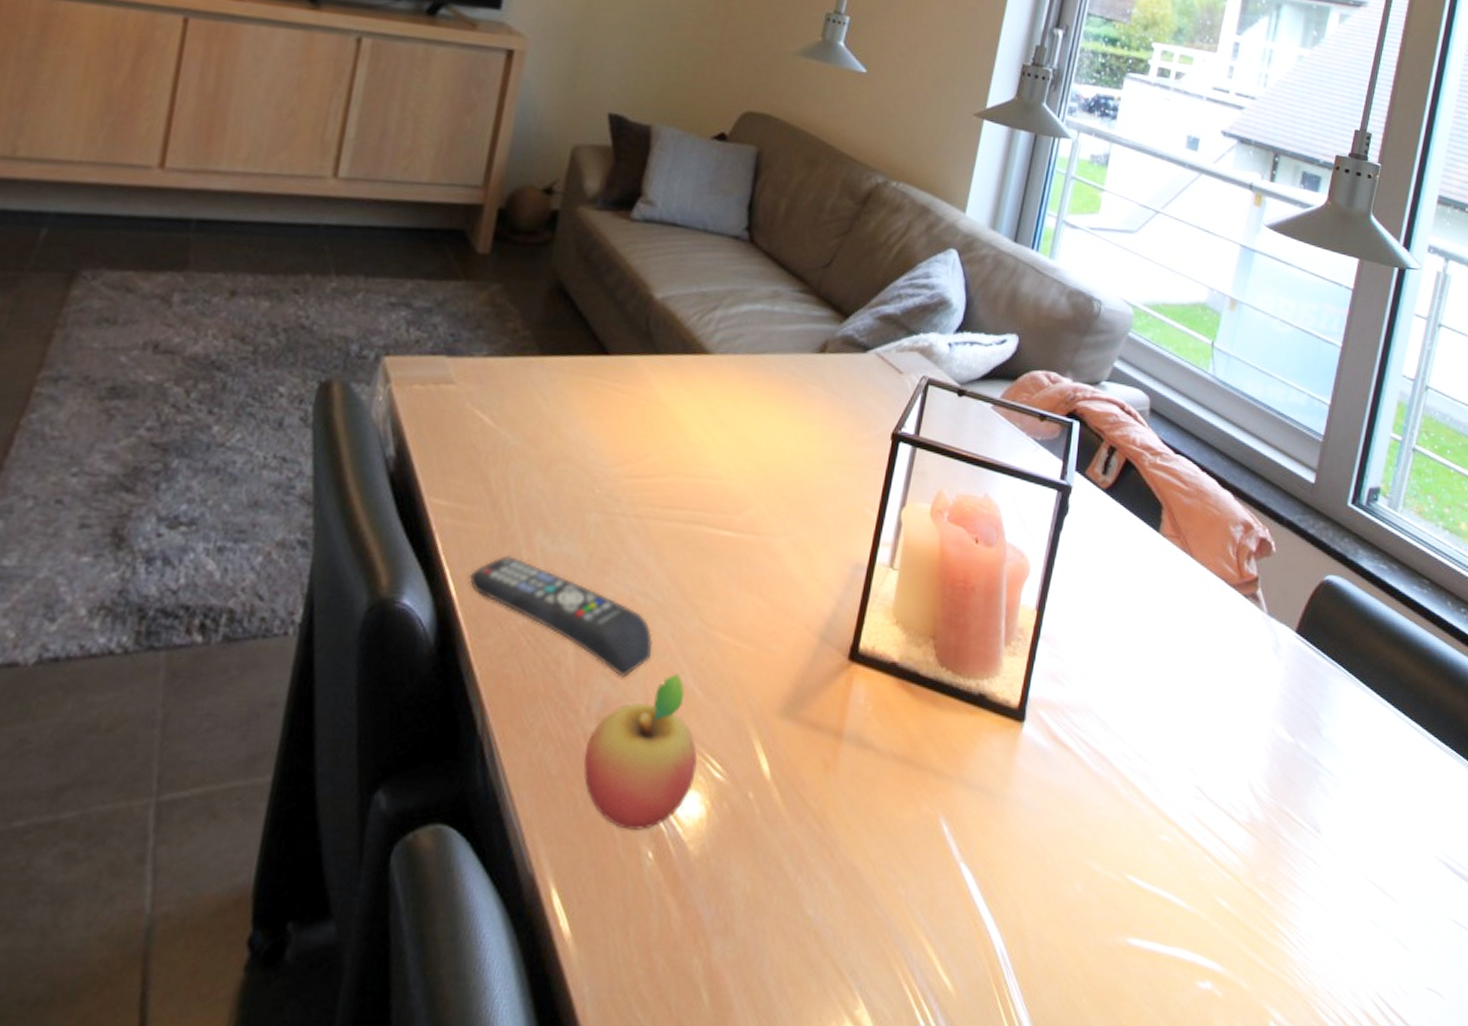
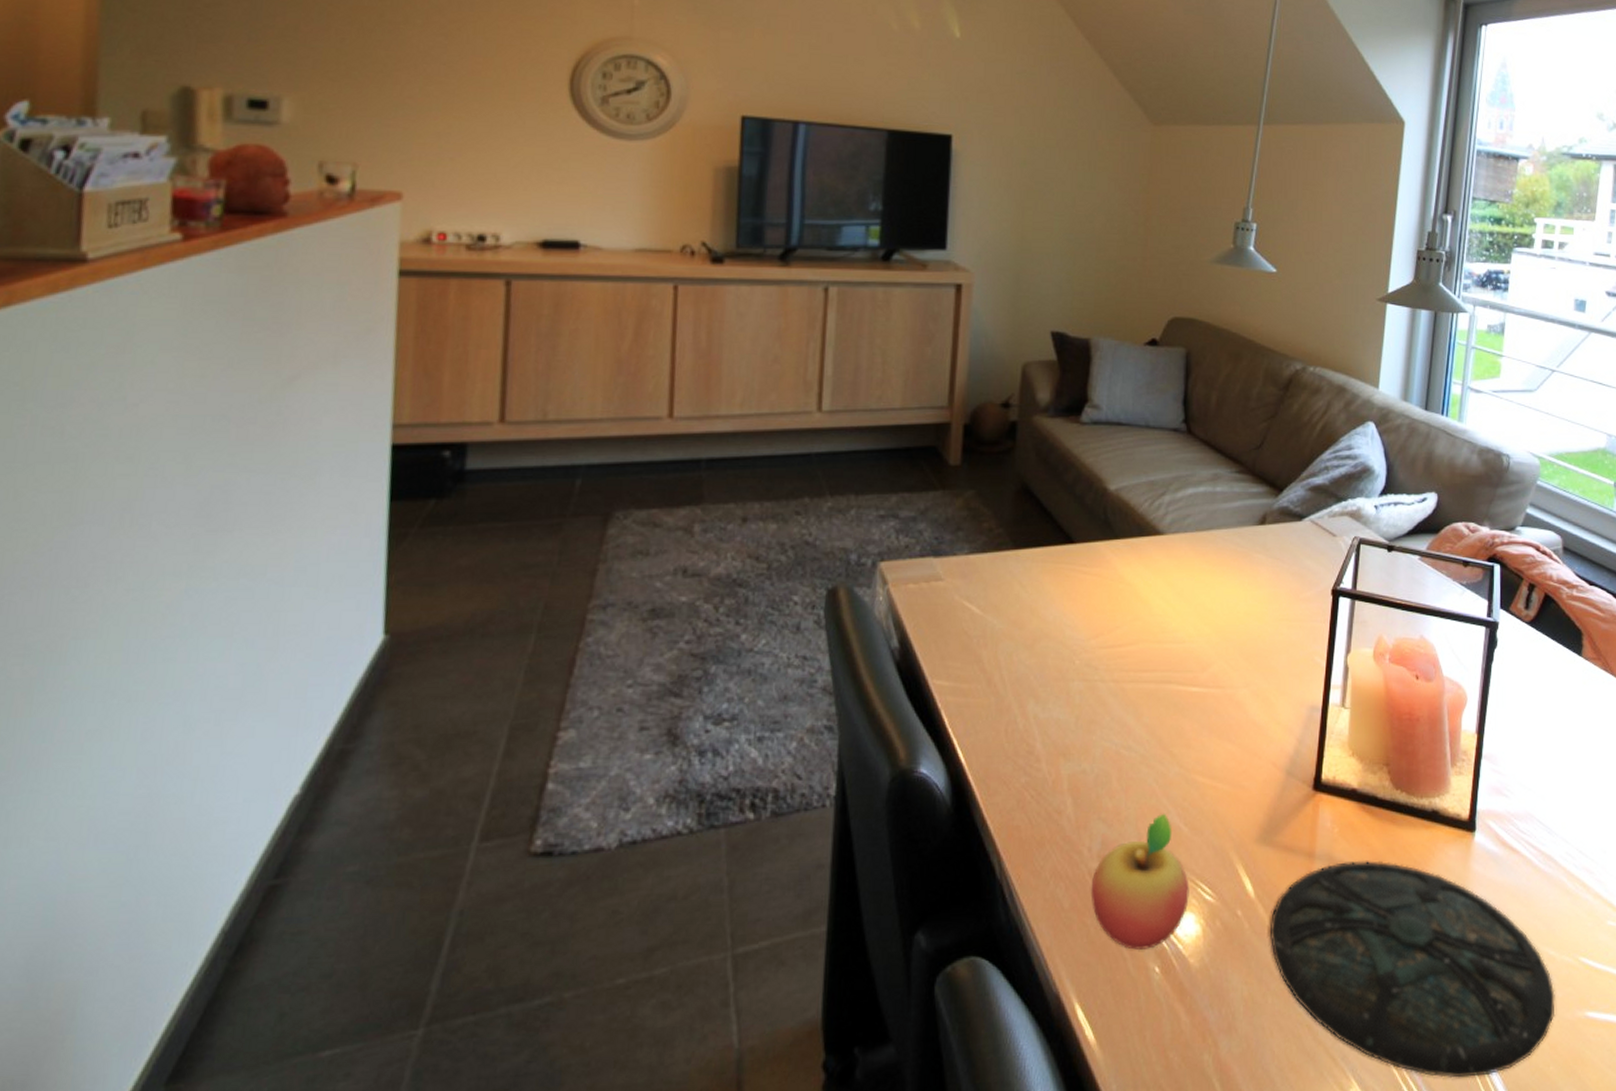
remote control: present [469,556,652,677] -> none [975,724,1140,820]
plate: none [782,745,1096,1005] -> present [1269,860,1556,1079]

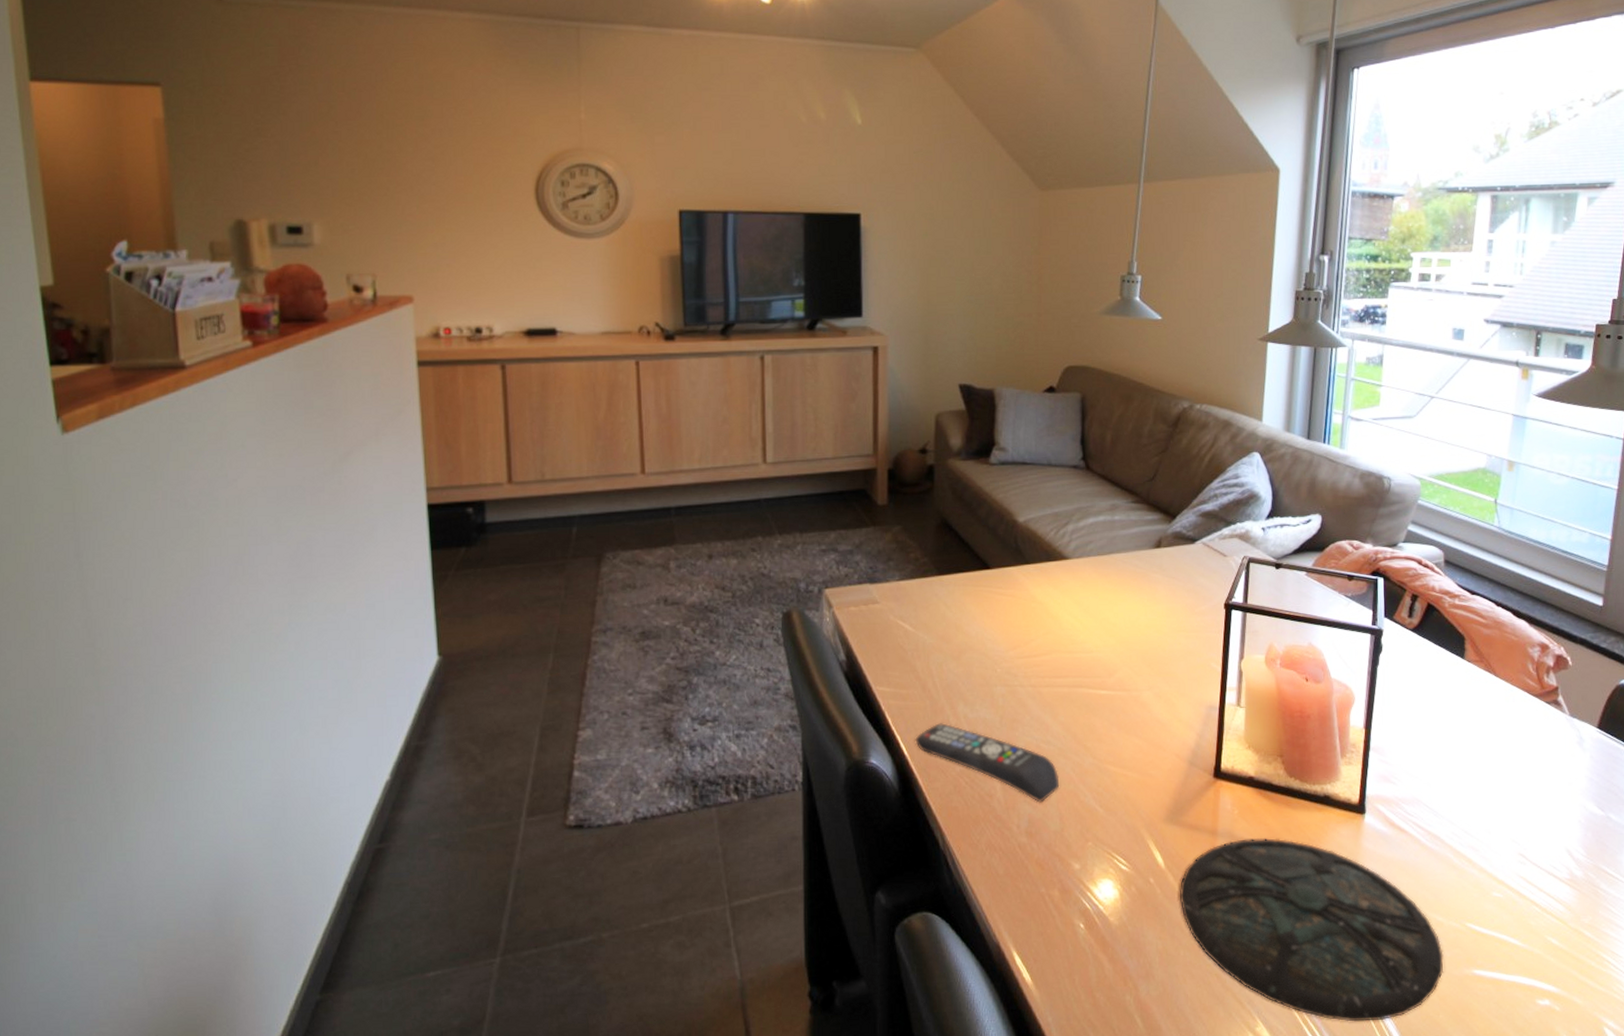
remote control: none [975,724,1140,820] -> present [915,723,1060,803]
fruit: present [1090,813,1189,950] -> none [1021,796,1107,909]

